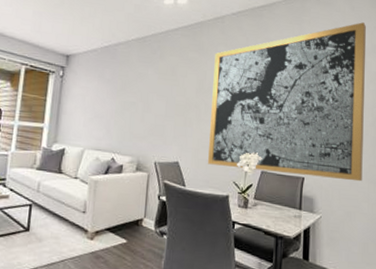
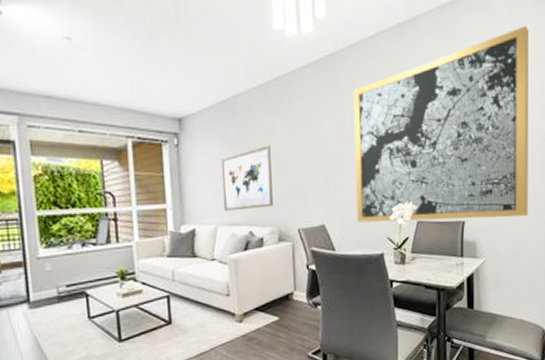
wall art: none [92,87,140,140] -> present [221,145,273,211]

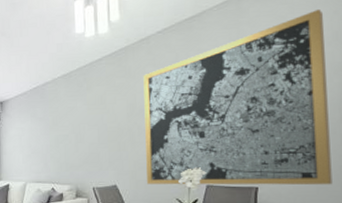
wall art: present [221,145,273,211] -> none [31,120,72,171]

